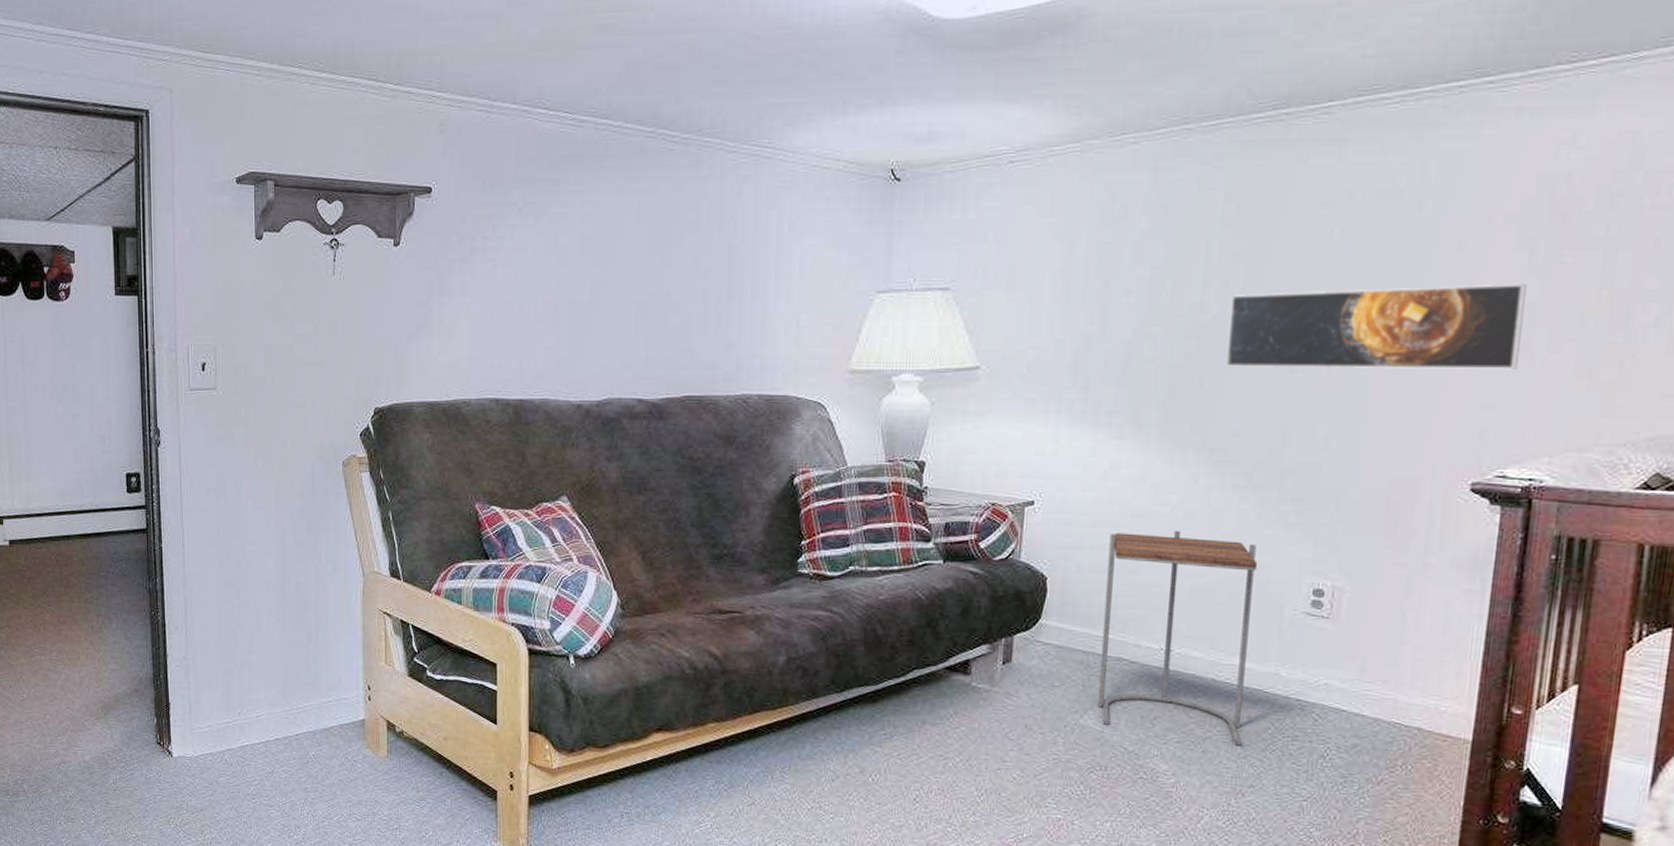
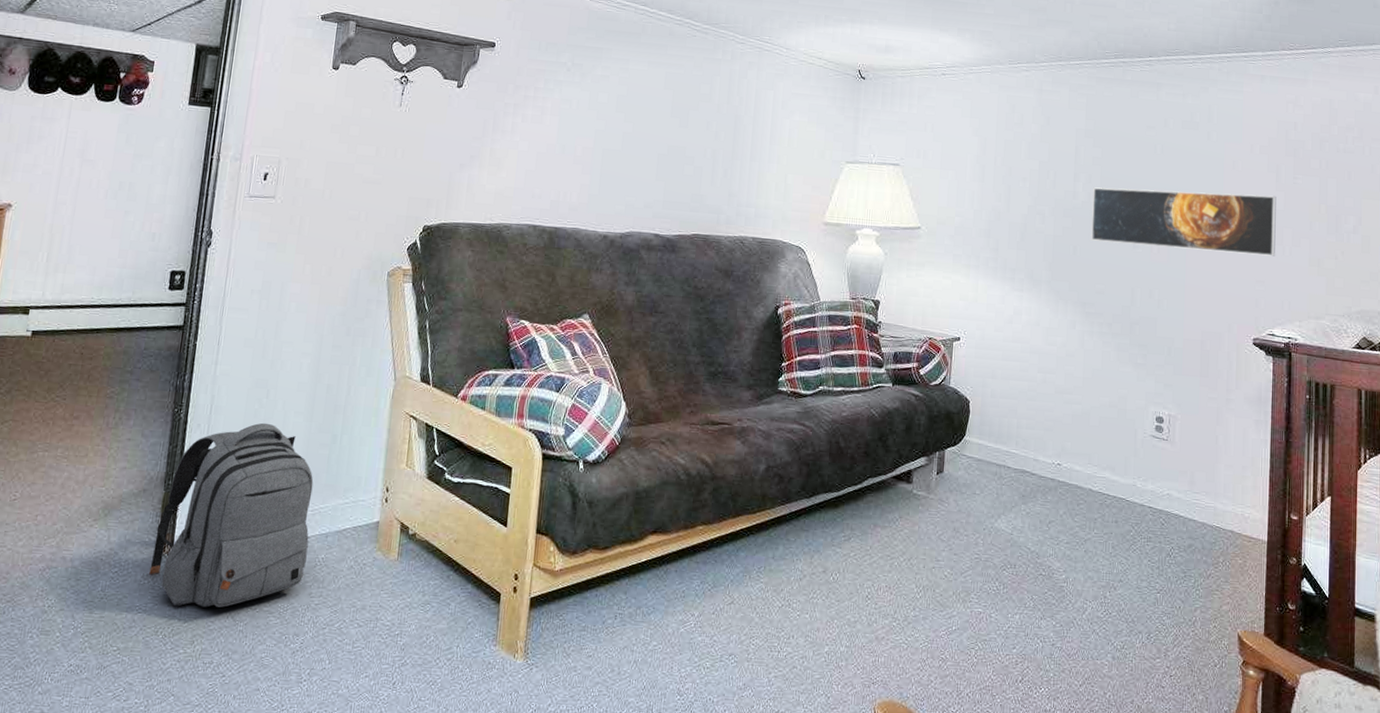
backpack: none [153,623,298,800] -> present [149,422,314,608]
side table: present [1097,530,1258,746] -> none [1007,366,1118,546]

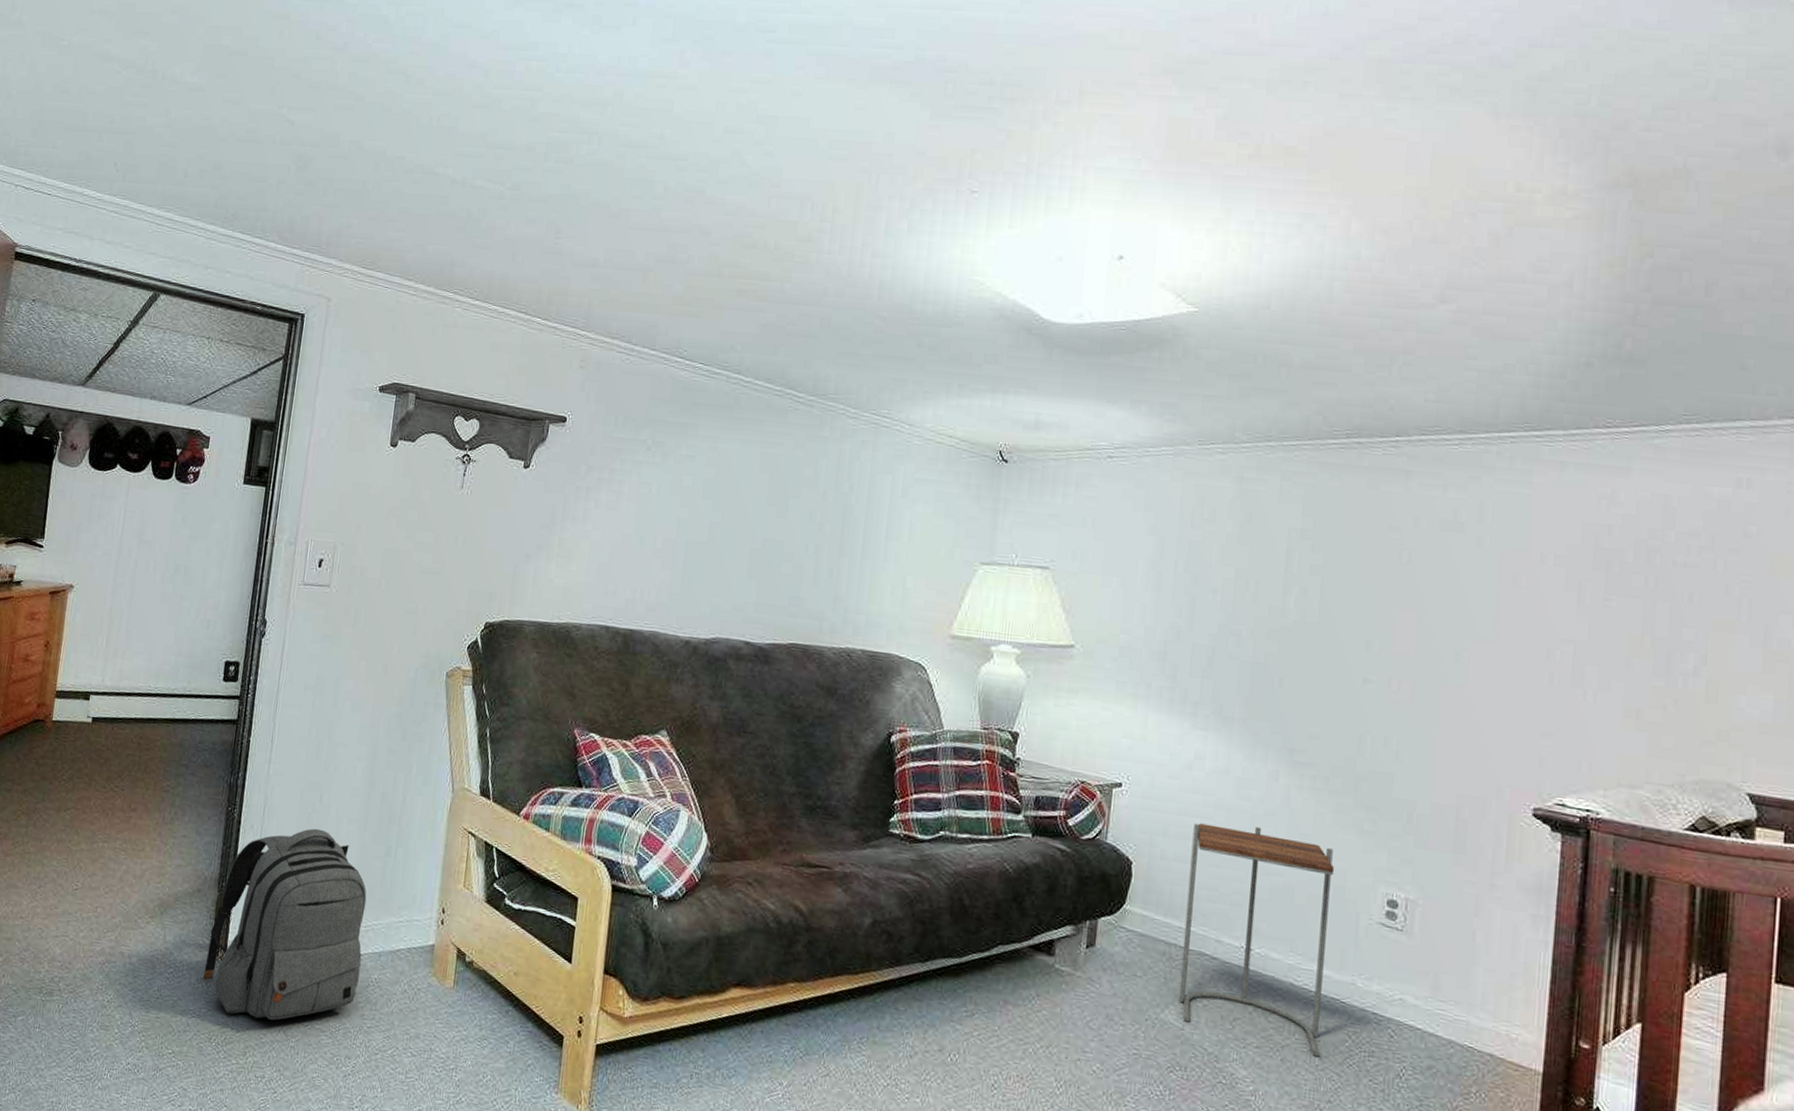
side table: none [1007,366,1118,546] -> present [1178,823,1335,1057]
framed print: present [1091,187,1276,257] -> none [1304,603,1577,702]

